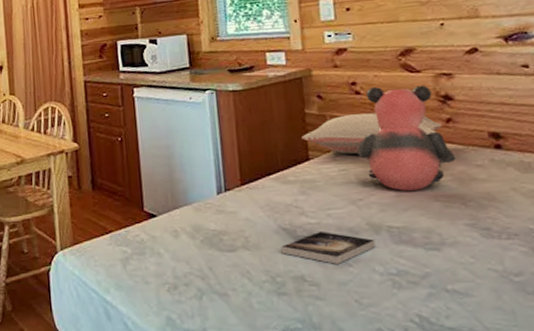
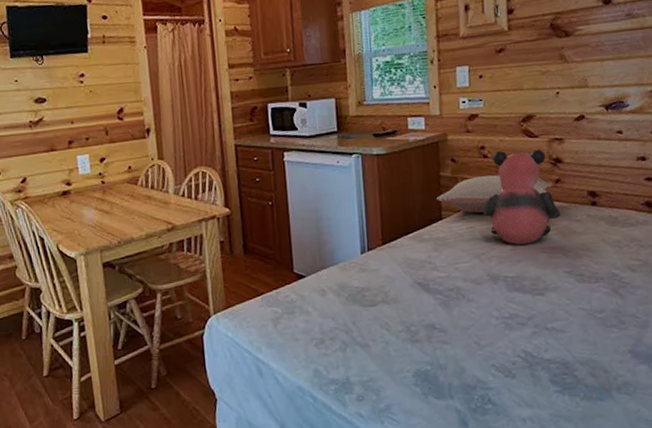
book: present [281,232,376,264] -> none [415,284,494,312]

